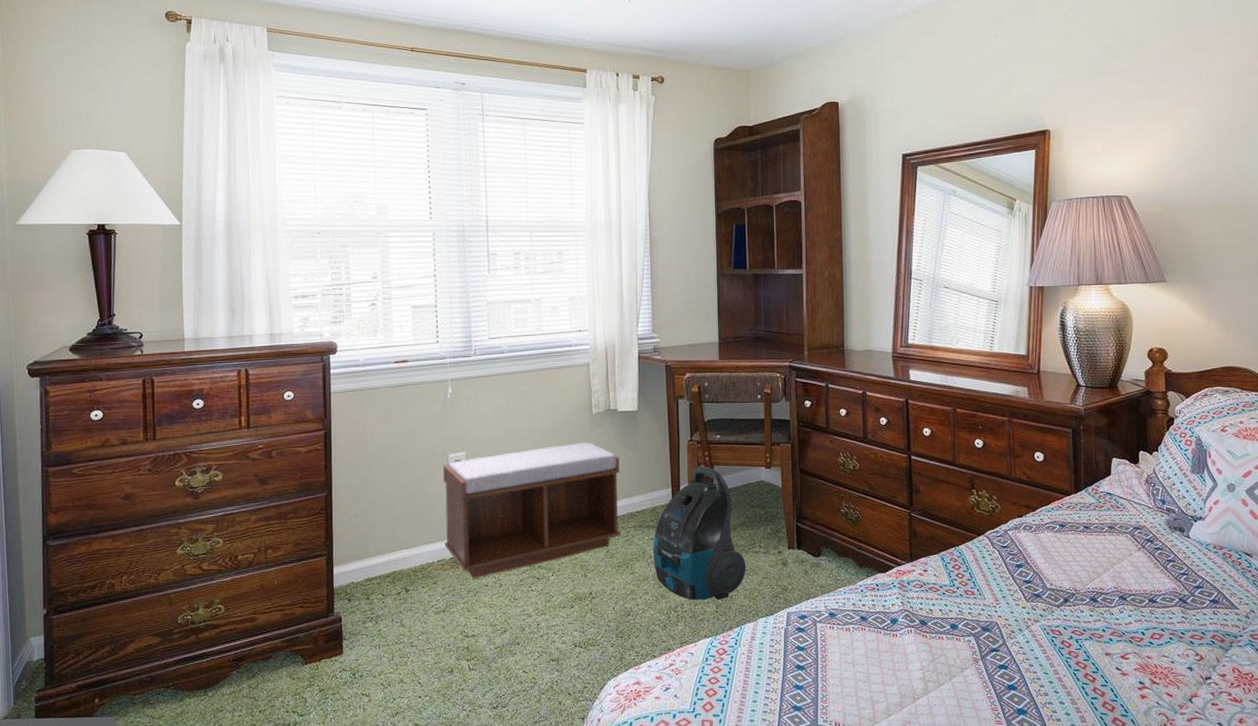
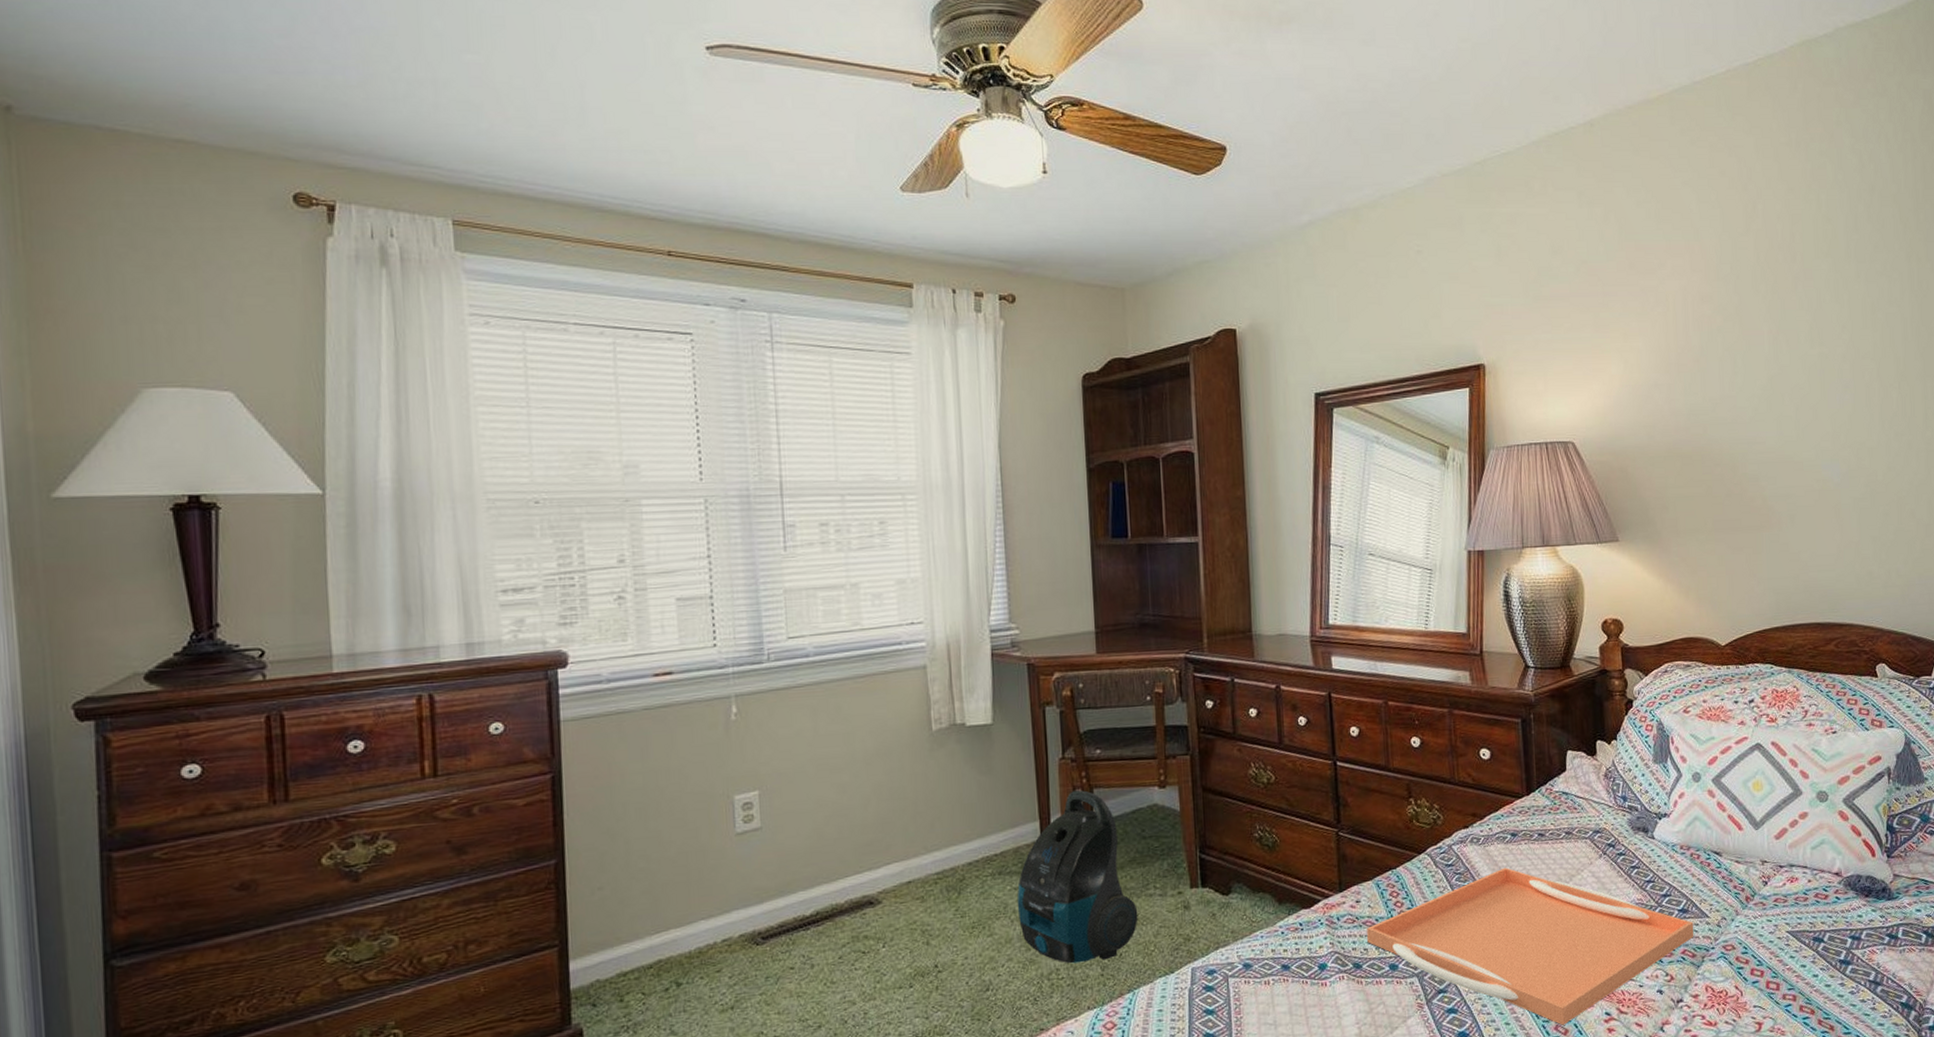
bench: present [443,442,620,579] -> none [727,768,974,960]
serving tray: none [932,552,1224,688] -> present [1367,867,1694,1025]

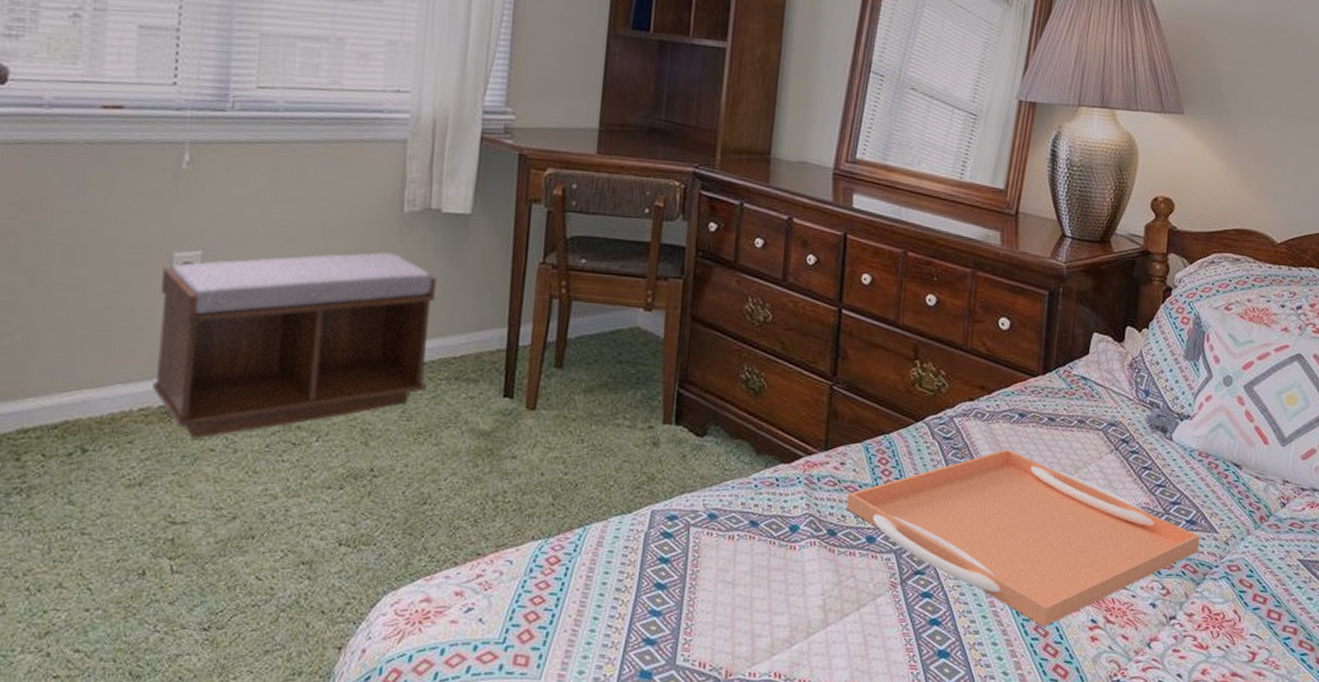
bench: none [727,768,974,960] -> present [152,252,436,439]
vacuum cleaner: present [1017,789,1138,964] -> none [470,299,602,489]

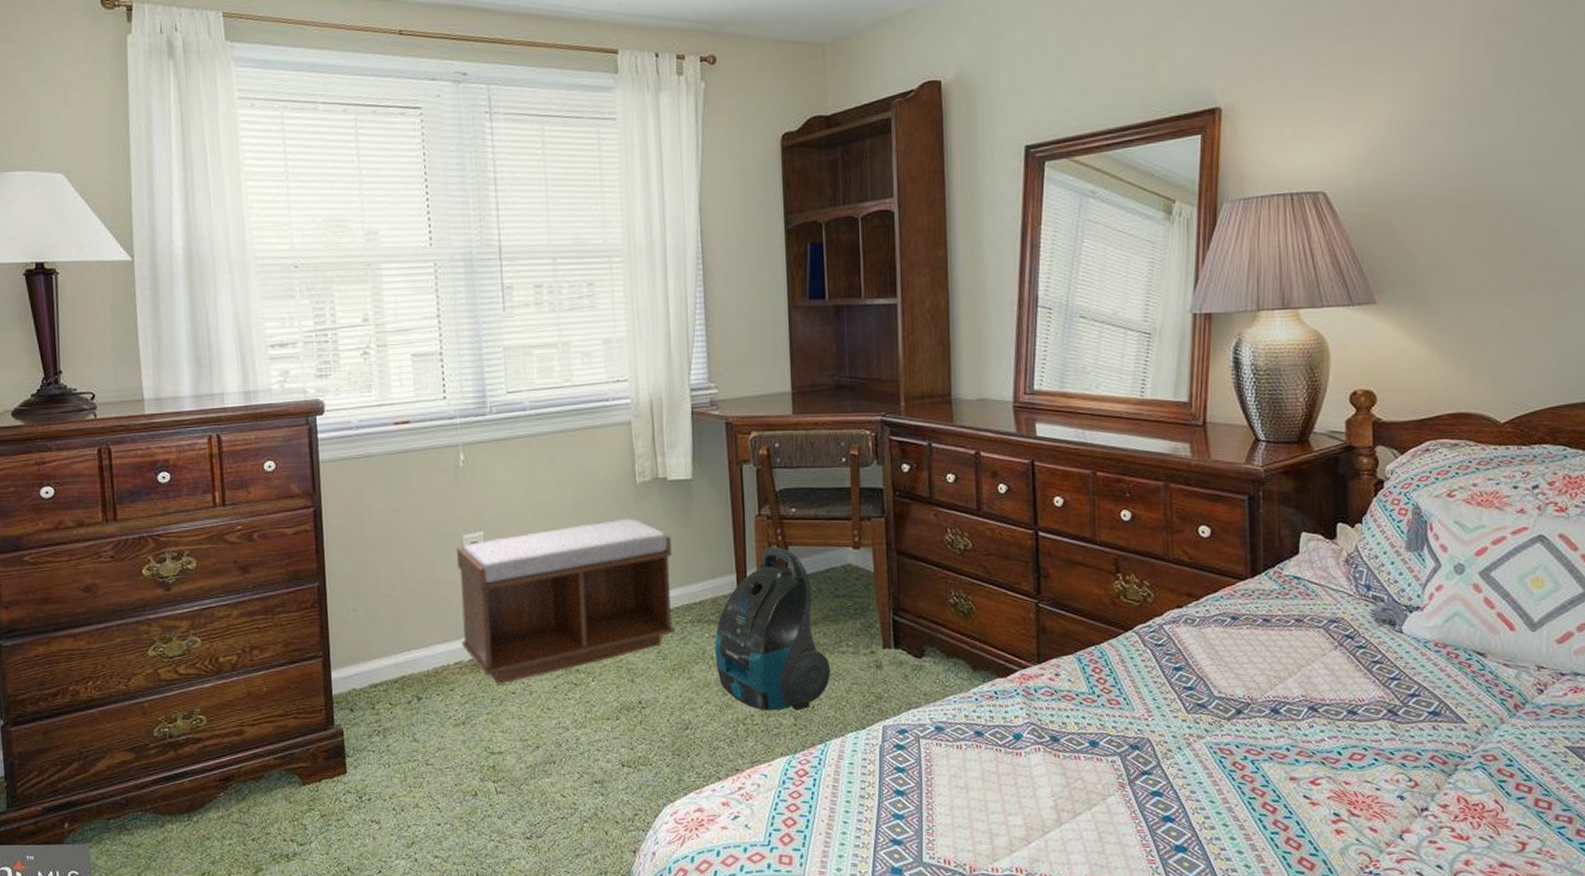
vacuum cleaner: none [470,299,602,489] -> present [714,546,831,711]
serving tray: present [847,449,1201,627] -> none [1066,652,1447,821]

